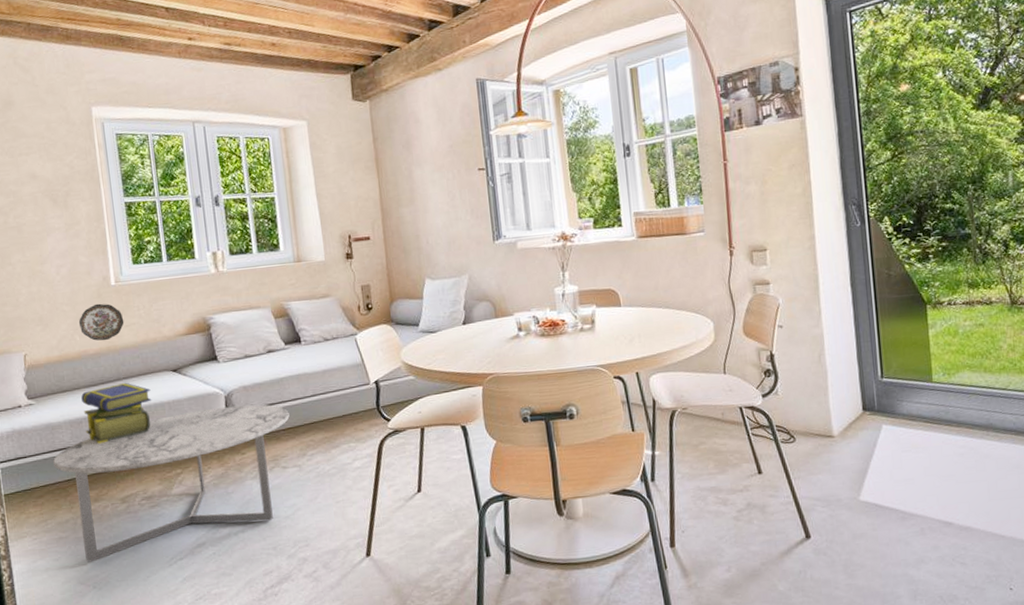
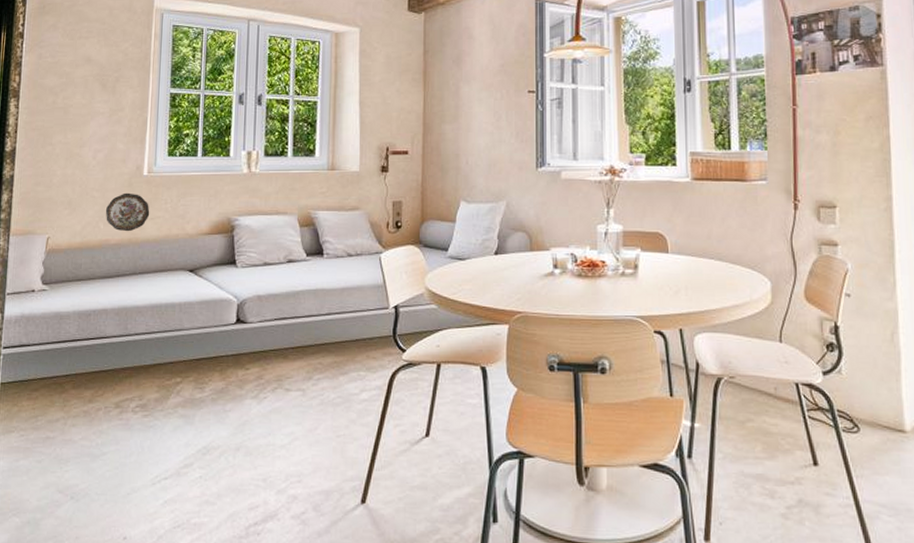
coffee table: present [53,404,290,563] -> none [55,315,301,469]
stack of books: present [81,382,152,444] -> none [93,277,164,340]

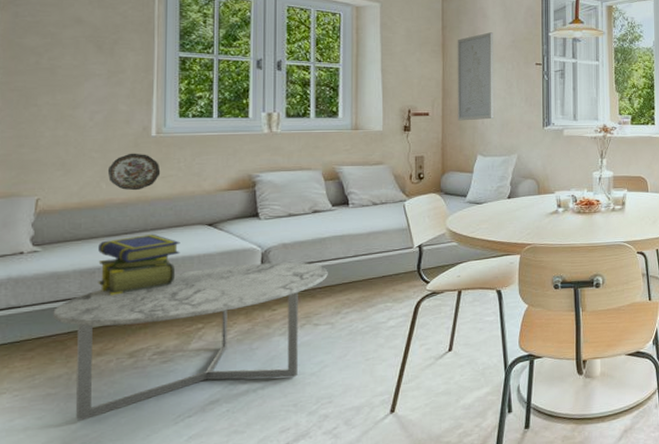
coffee table: none [55,315,301,469] -> present [53,262,328,421]
stack of books: none [93,277,164,340] -> present [98,233,180,295]
wall art: none [439,56,481,161] -> present [457,32,495,121]

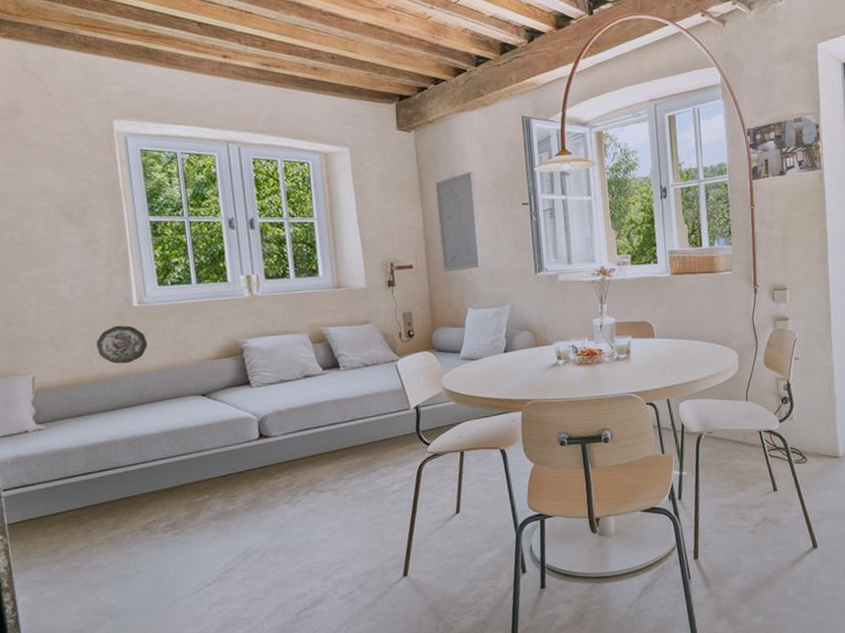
coffee table: present [53,262,328,421] -> none [65,429,327,592]
stack of books: present [98,233,180,295] -> none [98,406,178,470]

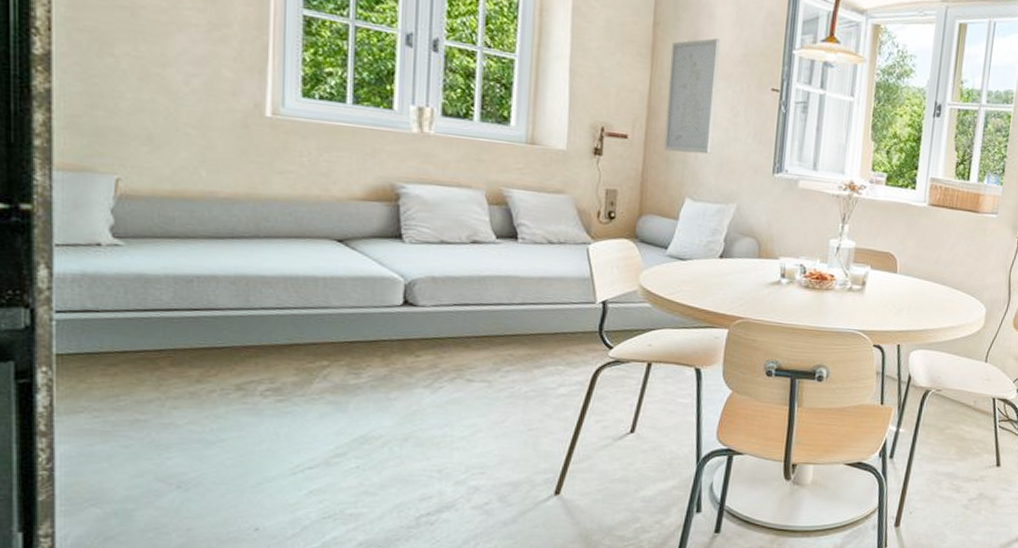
decorative plate: present [95,325,148,364] -> none [208,135,277,185]

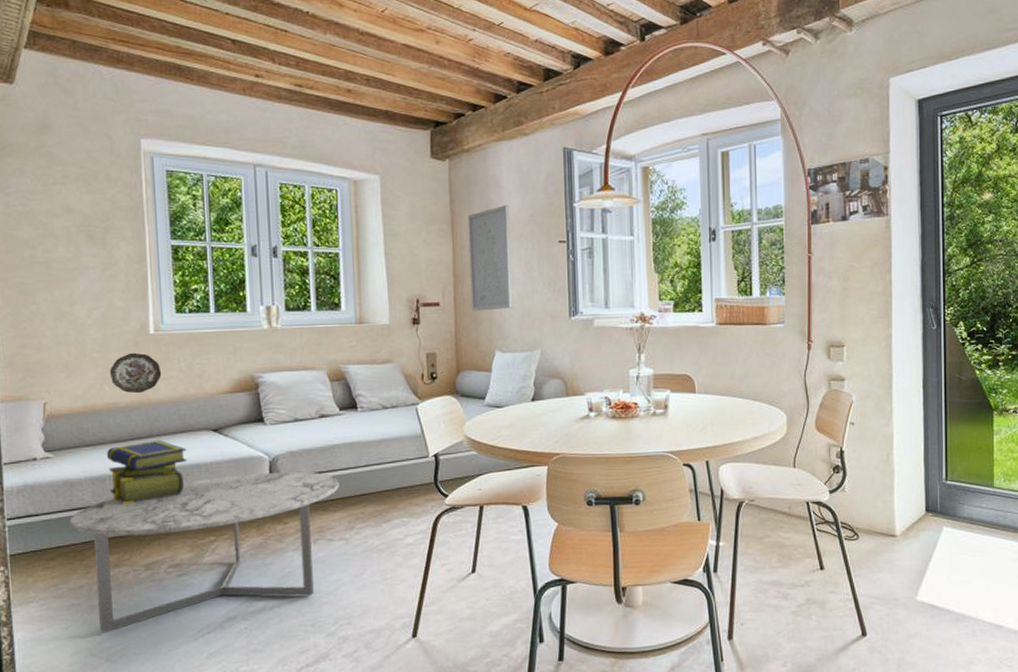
coffee table: none [141,294,487,456] -> present [70,471,339,633]
stack of books: none [197,242,302,313] -> present [107,439,187,505]
decorative plate: none [208,135,277,185] -> present [109,352,162,394]

